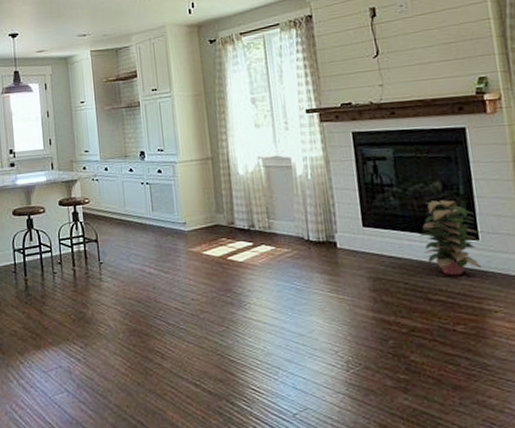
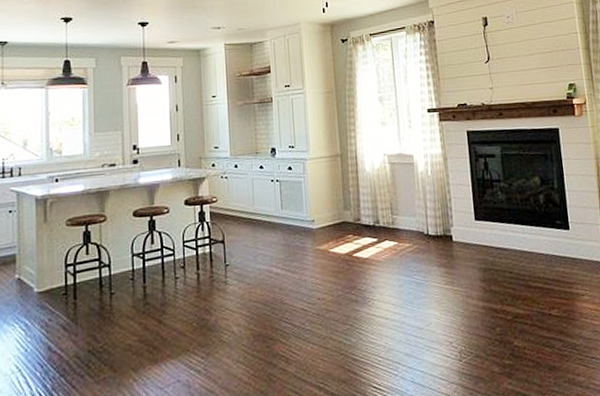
decorative plant: present [419,200,482,276] -> none [521,194,572,264]

